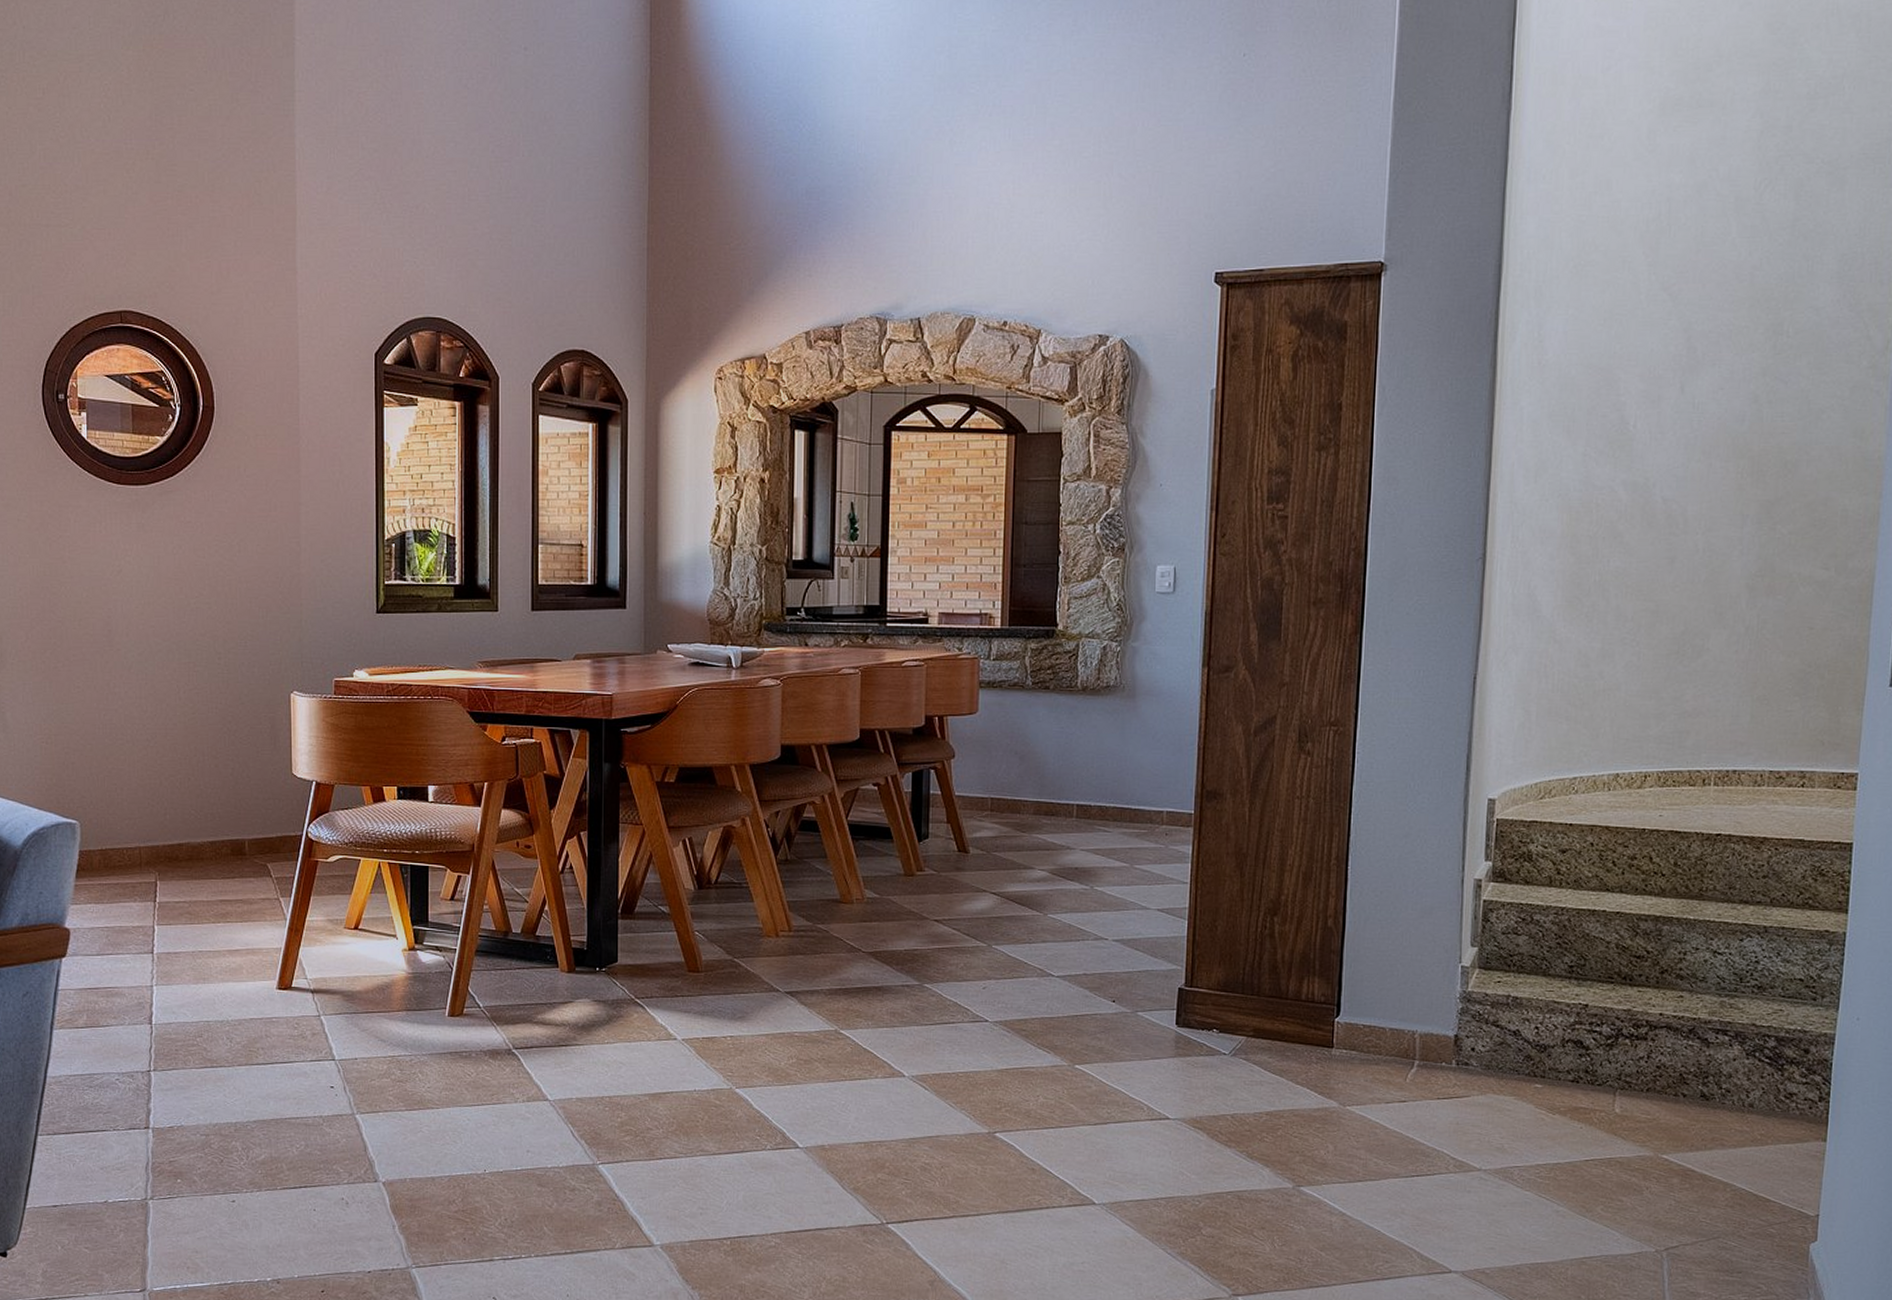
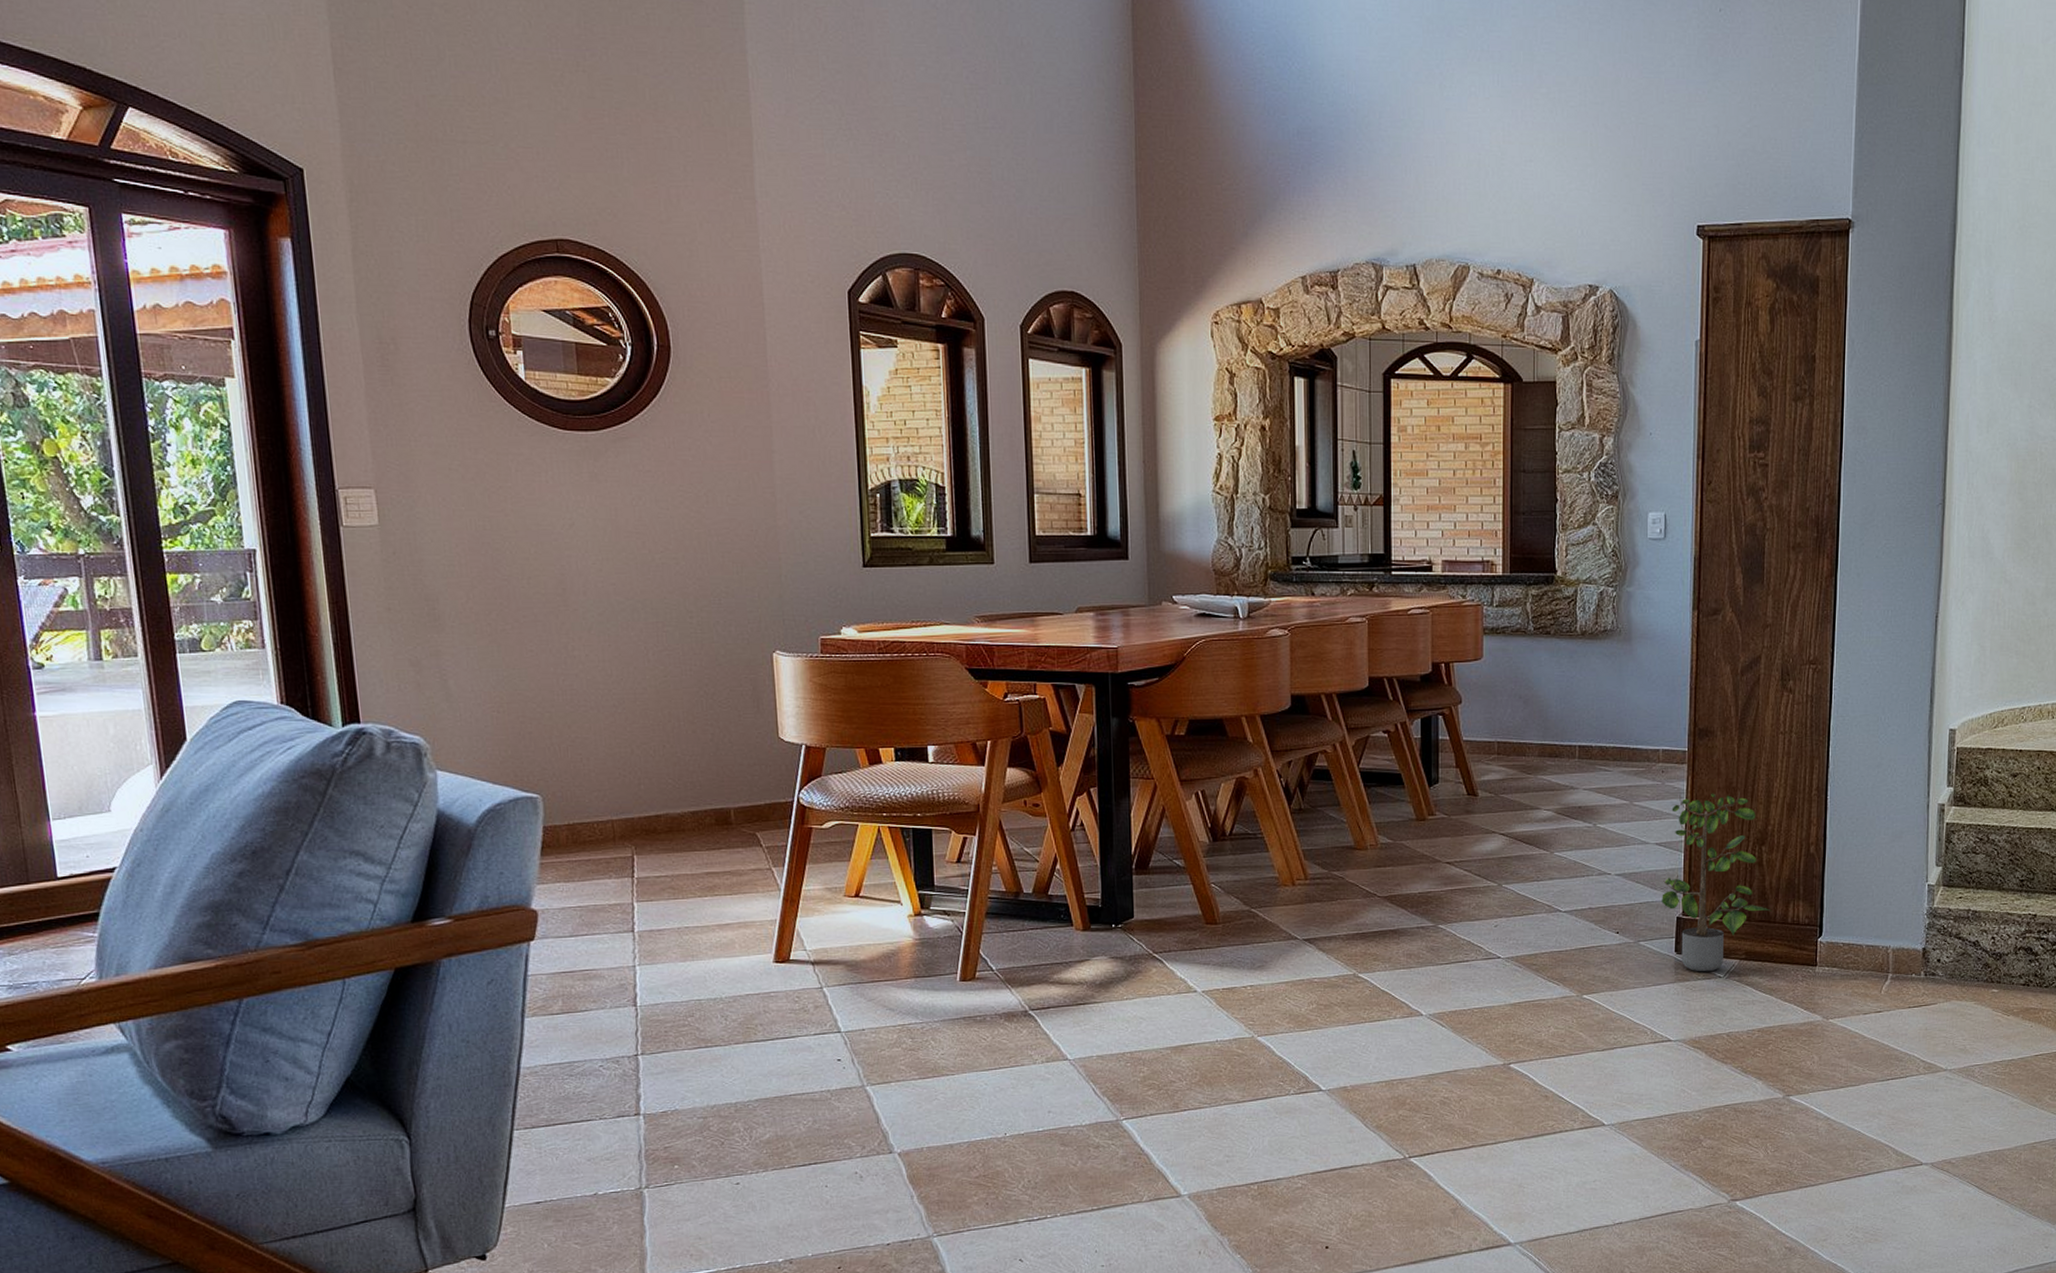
potted plant: none [1162,858,1283,1048] -> present [1662,792,1771,972]

